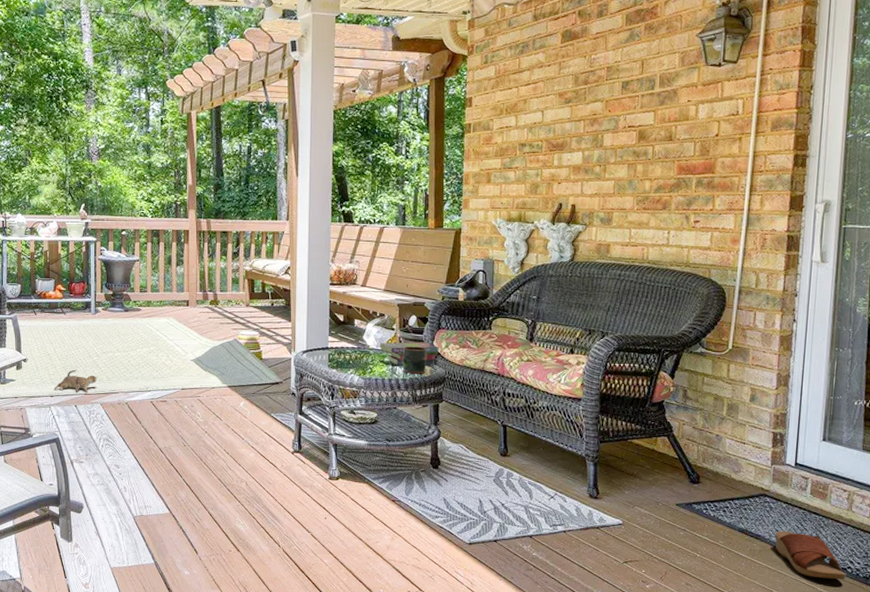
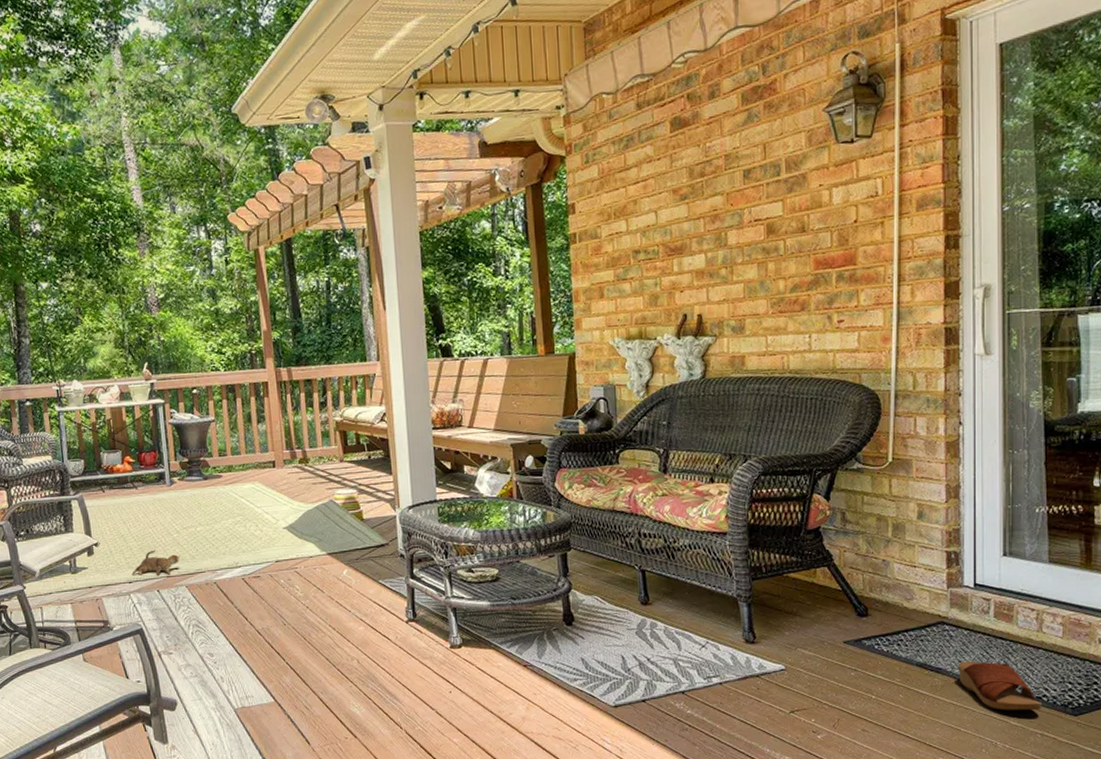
books: present [379,342,439,367] -> none [494,484,562,515]
mug: present [402,346,427,374] -> none [521,490,550,522]

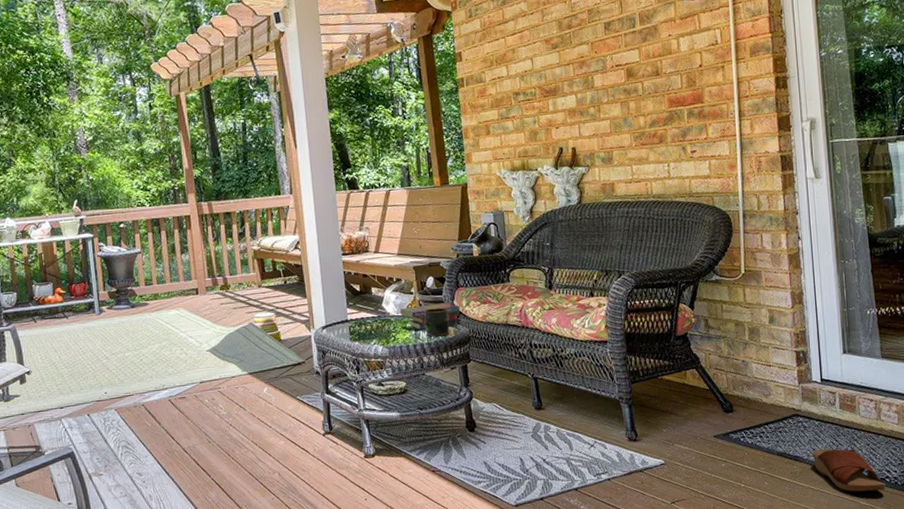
cat: present [132,549,180,576] -> none [63,375,109,401]
books: none [494,484,562,515] -> present [399,302,461,331]
mug: none [521,490,550,522] -> present [424,307,450,337]

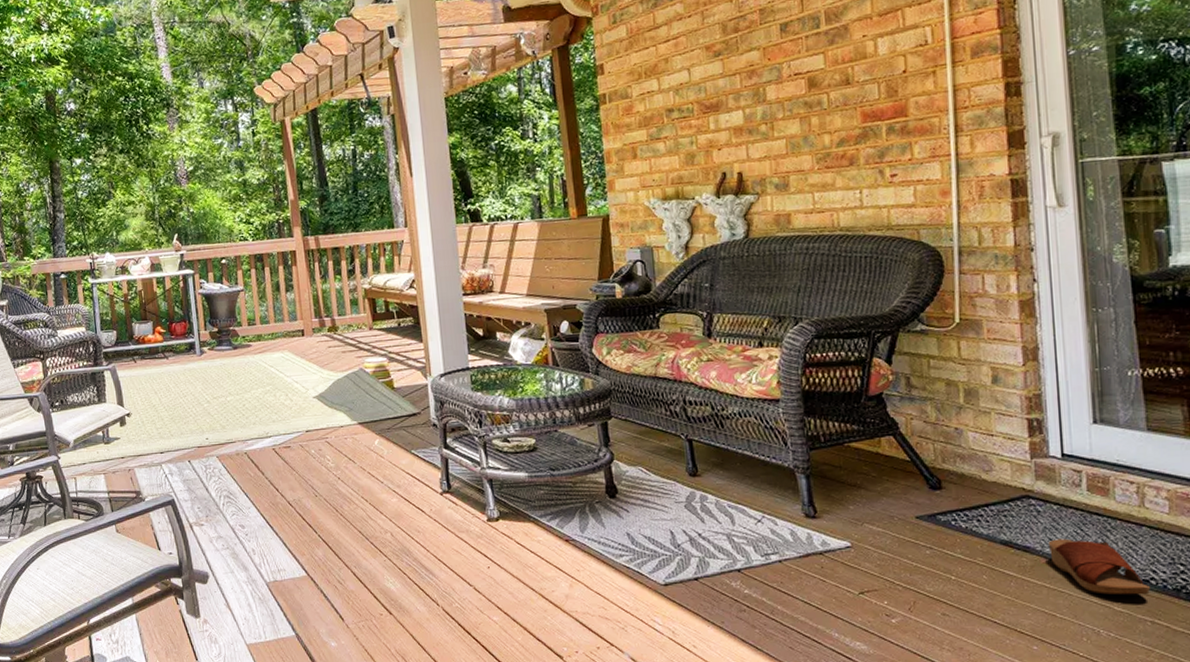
books: present [399,302,461,331] -> none [528,350,600,382]
mug: present [424,307,450,337] -> none [556,356,588,389]

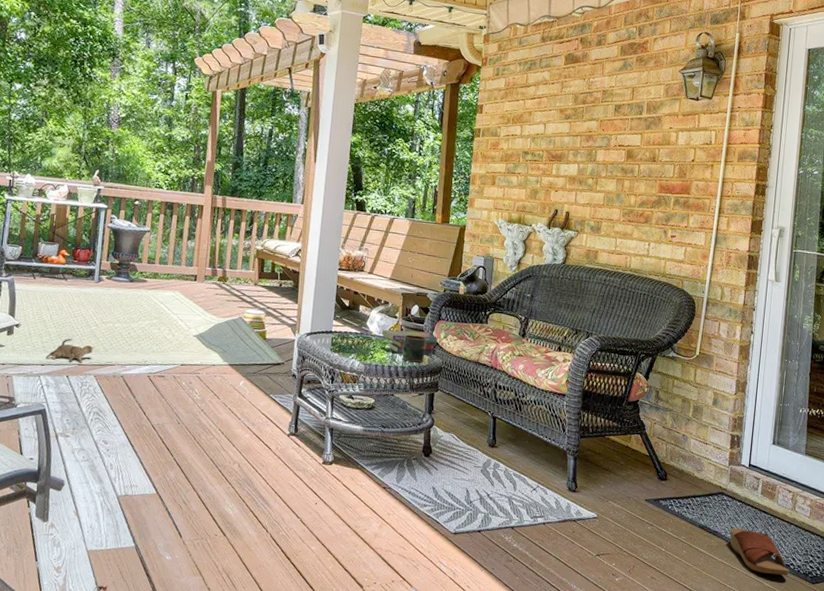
cat: none [163,420,211,446] -> present [46,338,94,363]
books: none [528,350,600,382] -> present [381,329,438,355]
mug: none [556,356,588,389] -> present [402,334,427,363]

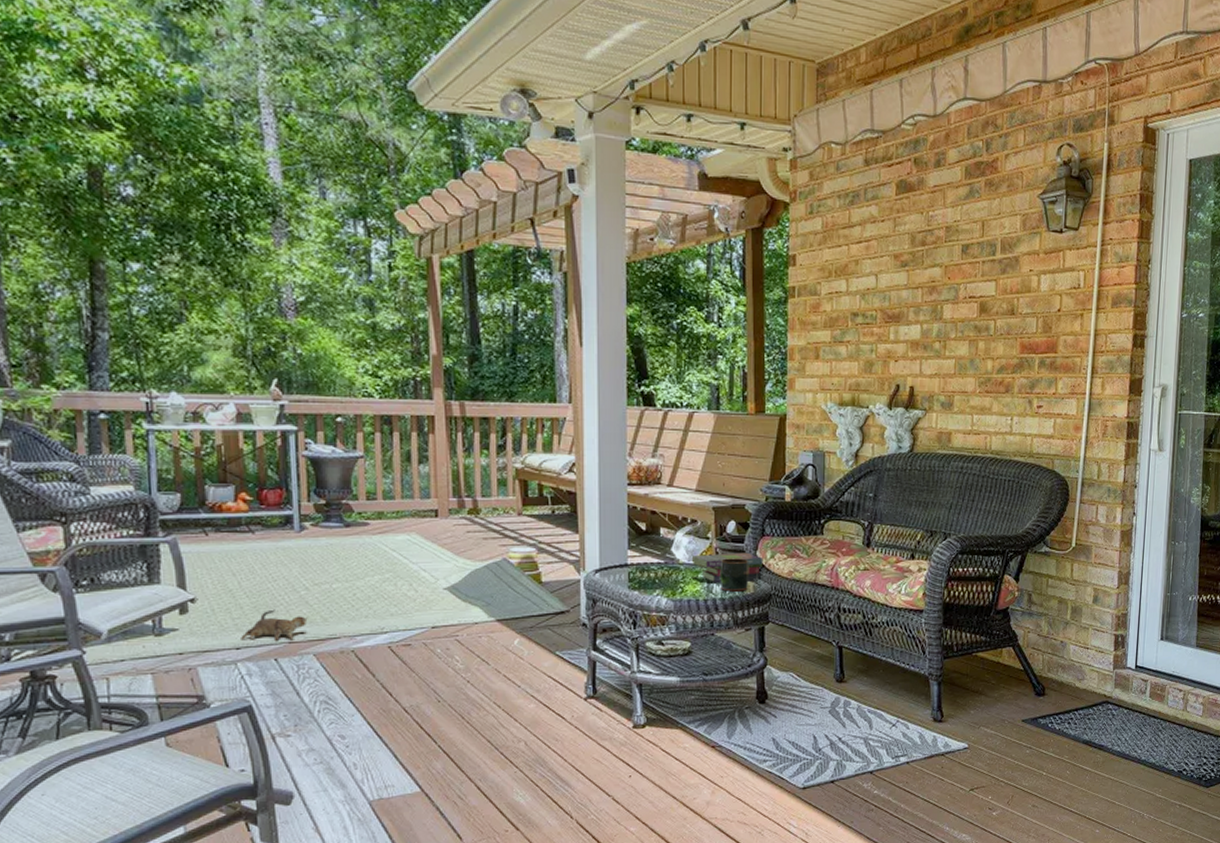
sandal: present [729,527,790,576] -> none [1116,738,1183,784]

